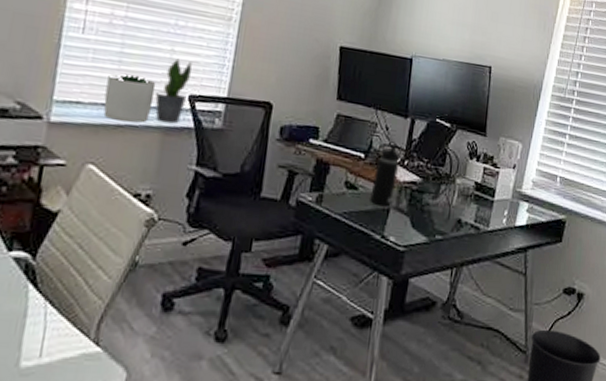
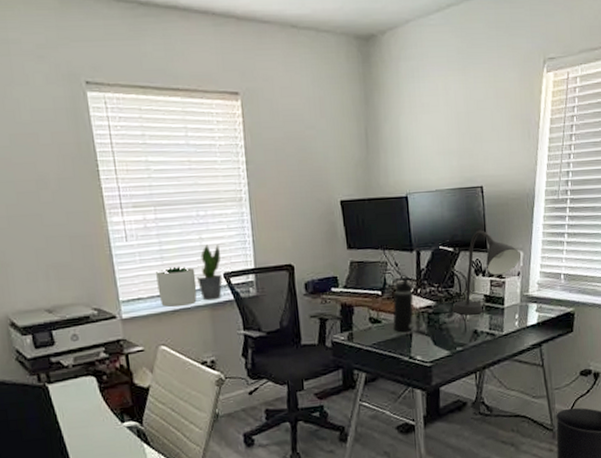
desk lamp: none [437,111,520,202] -> present [451,230,522,315]

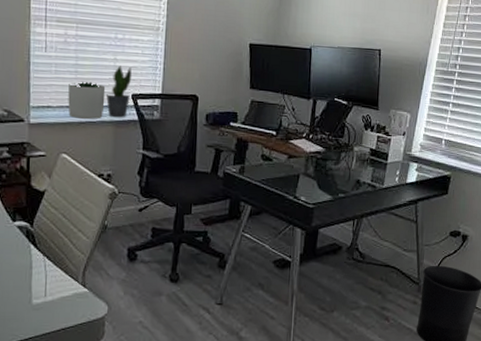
water bottle: present [393,276,414,333] -> none [283,121,306,173]
desk lamp: present [451,230,522,315] -> none [338,88,409,166]

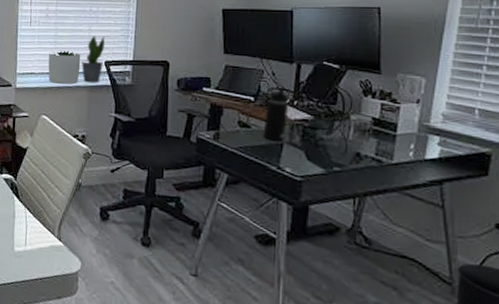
water bottle: none [283,121,306,173] -> present [263,86,289,142]

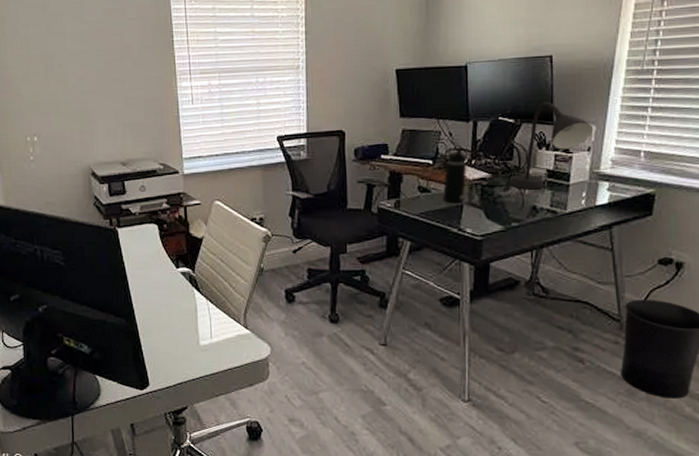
planter: present [48,50,81,85] -> none [216,128,252,166]
potted plant: present [82,35,105,83] -> none [253,109,276,162]
desk lamp: none [331,50,423,137] -> present [508,101,594,190]

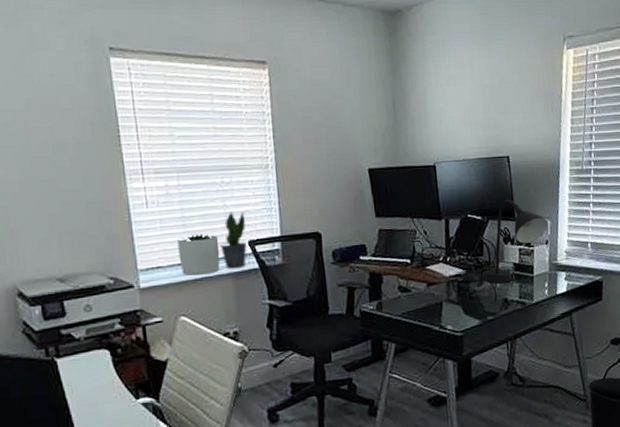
planter: none [216,128,252,166] -> present [177,233,220,277]
potted plant: none [253,109,276,162] -> present [221,211,247,270]
water bottle: present [443,147,467,204] -> none [422,244,443,302]

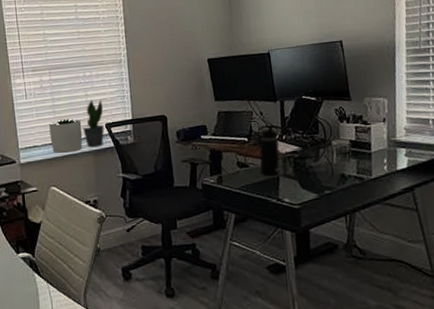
water bottle: none [422,244,443,302] -> present [259,124,280,176]
desk lamp: present [481,199,549,284] -> none [317,80,386,160]

